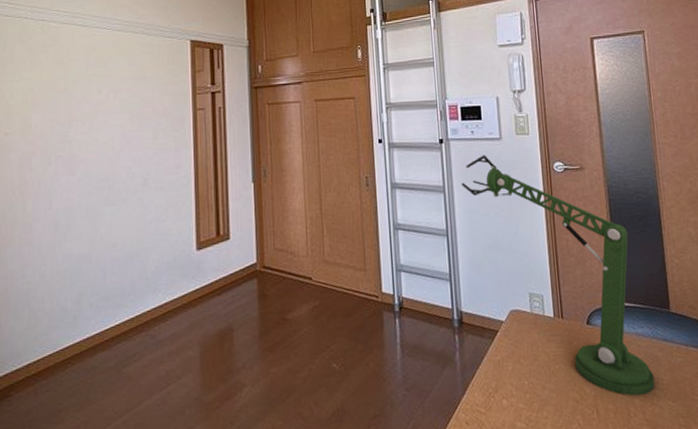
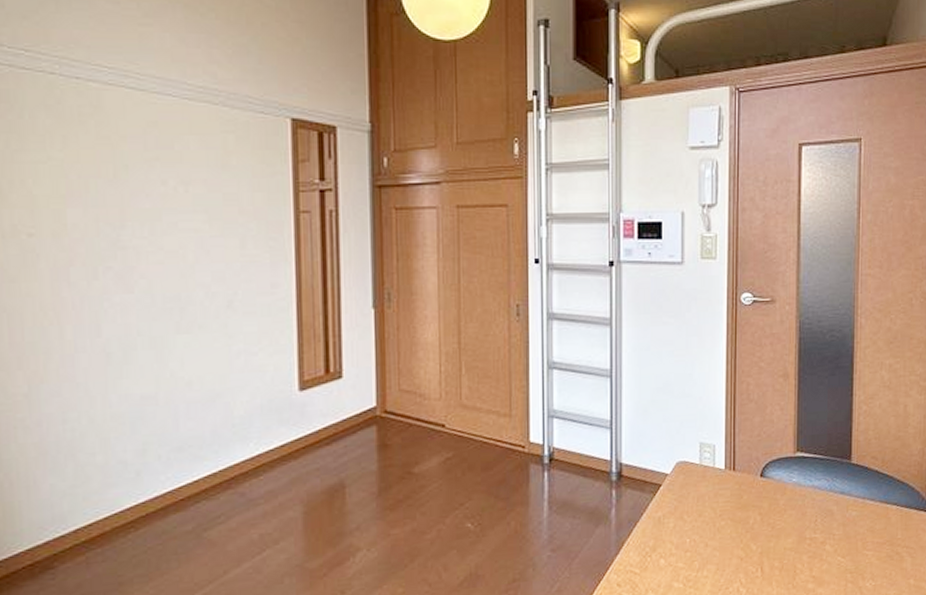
desk lamp: present [461,155,655,396] -> none [631,281,826,552]

